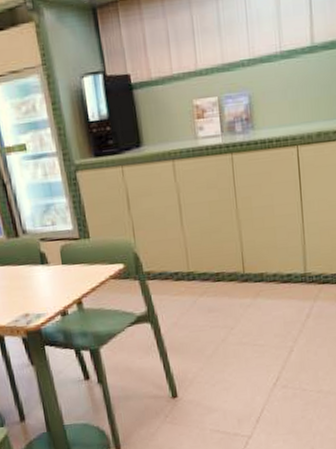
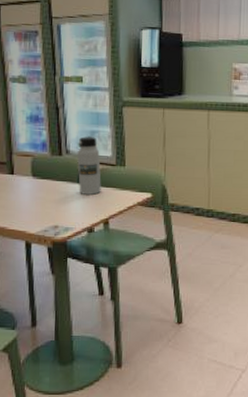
water bottle: none [34,211,68,276] -> present [77,136,101,195]

